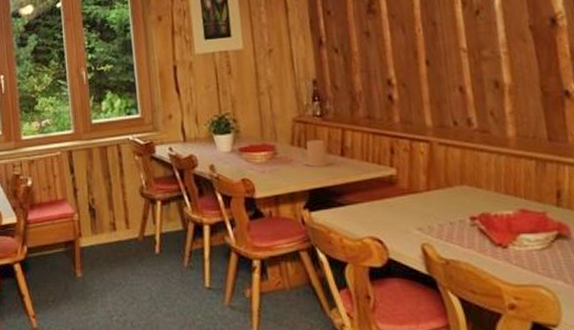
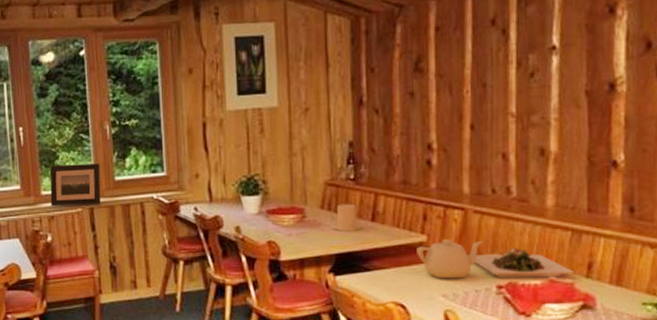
picture frame: none [30,107,79,151] -> present [50,163,101,207]
teapot: none [387,172,452,212] -> present [417,239,484,279]
salad: none [445,178,544,210] -> present [475,247,574,278]

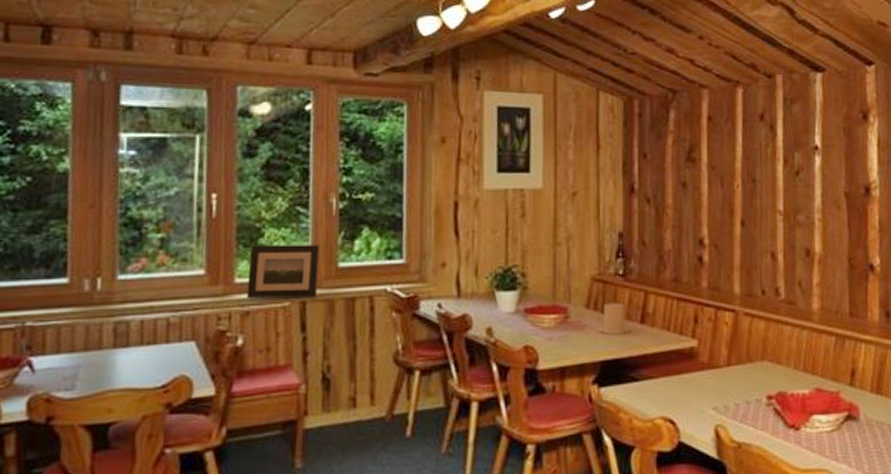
teapot: present [417,239,484,279] -> none [687,344,755,390]
salad: present [475,247,574,278] -> none [745,353,839,388]

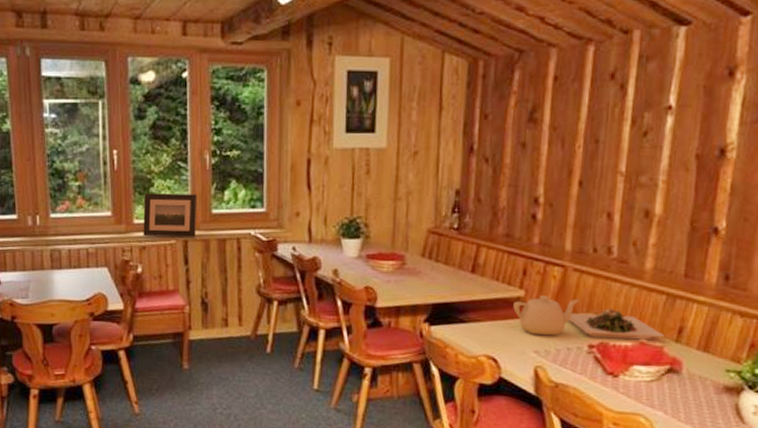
candle: present [597,303,631,335] -> none [430,253,462,282]
teapot: none [687,344,755,390] -> present [513,295,581,336]
salad: none [745,353,839,388] -> present [569,308,665,340]

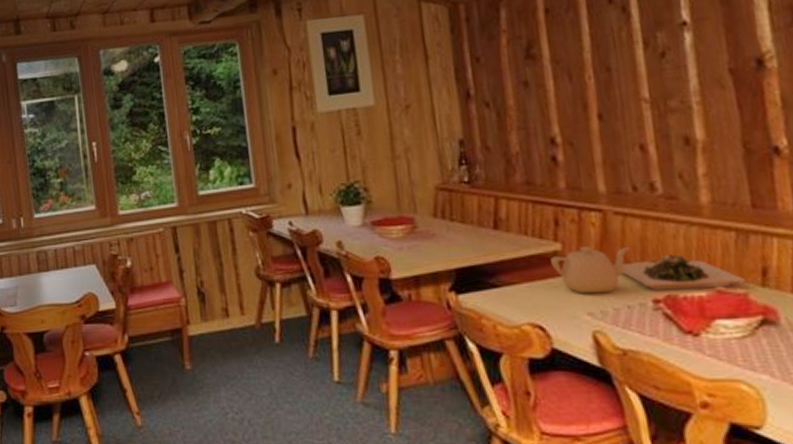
picture frame: present [143,193,198,238] -> none [127,177,184,228]

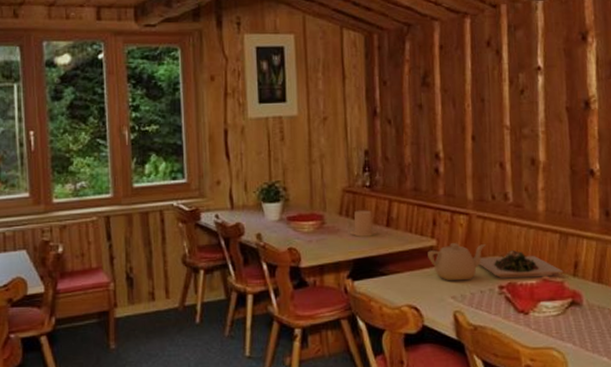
candle: none [447,210,484,242] -> present [349,210,378,237]

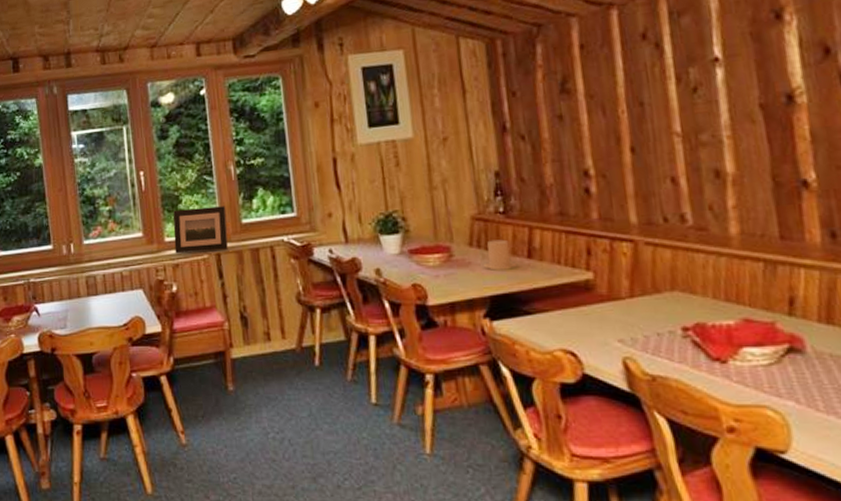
picture frame: none [62,170,119,216] -> present [173,206,228,254]
teapot: present [428,243,487,281] -> none [583,275,661,322]
salad: present [479,249,563,279] -> none [652,282,774,319]

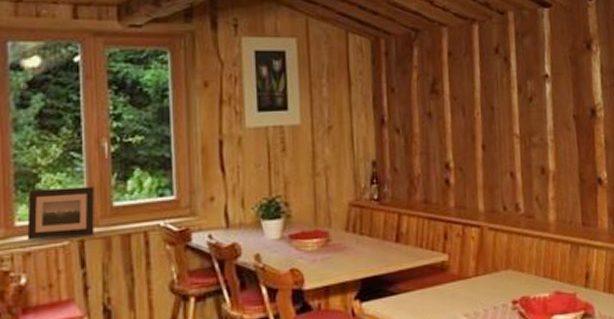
candle: present [482,239,518,271] -> none [356,225,387,254]

